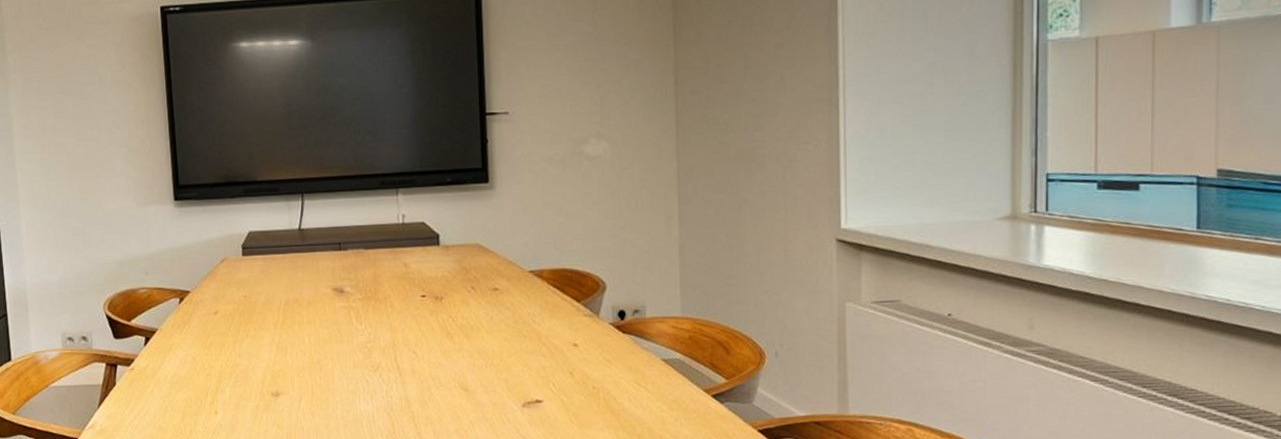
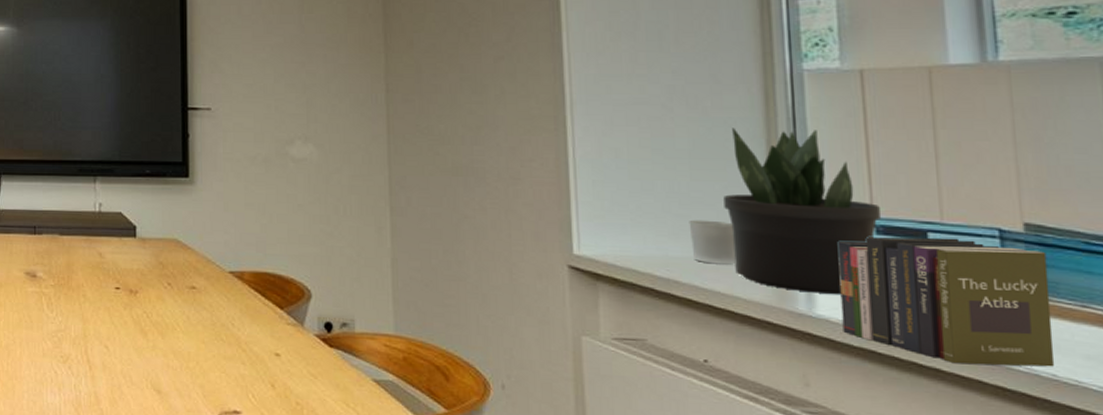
candle holder: none [942,187,980,227] -> present [689,219,736,265]
planter: none [973,97,1102,246] -> present [723,128,881,294]
books: none [1064,187,1232,298] -> present [837,237,1055,367]

